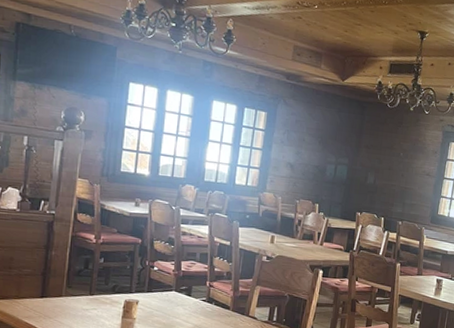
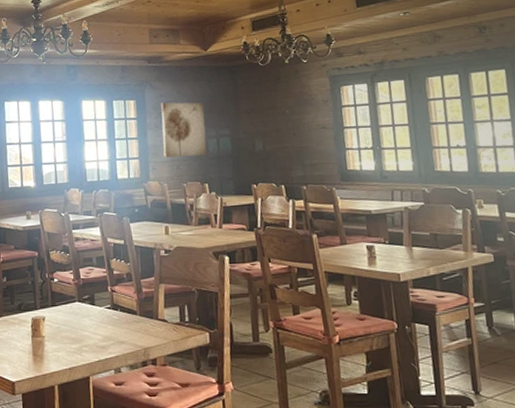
wall art: none [283,120,330,179] -> present [161,102,207,158]

